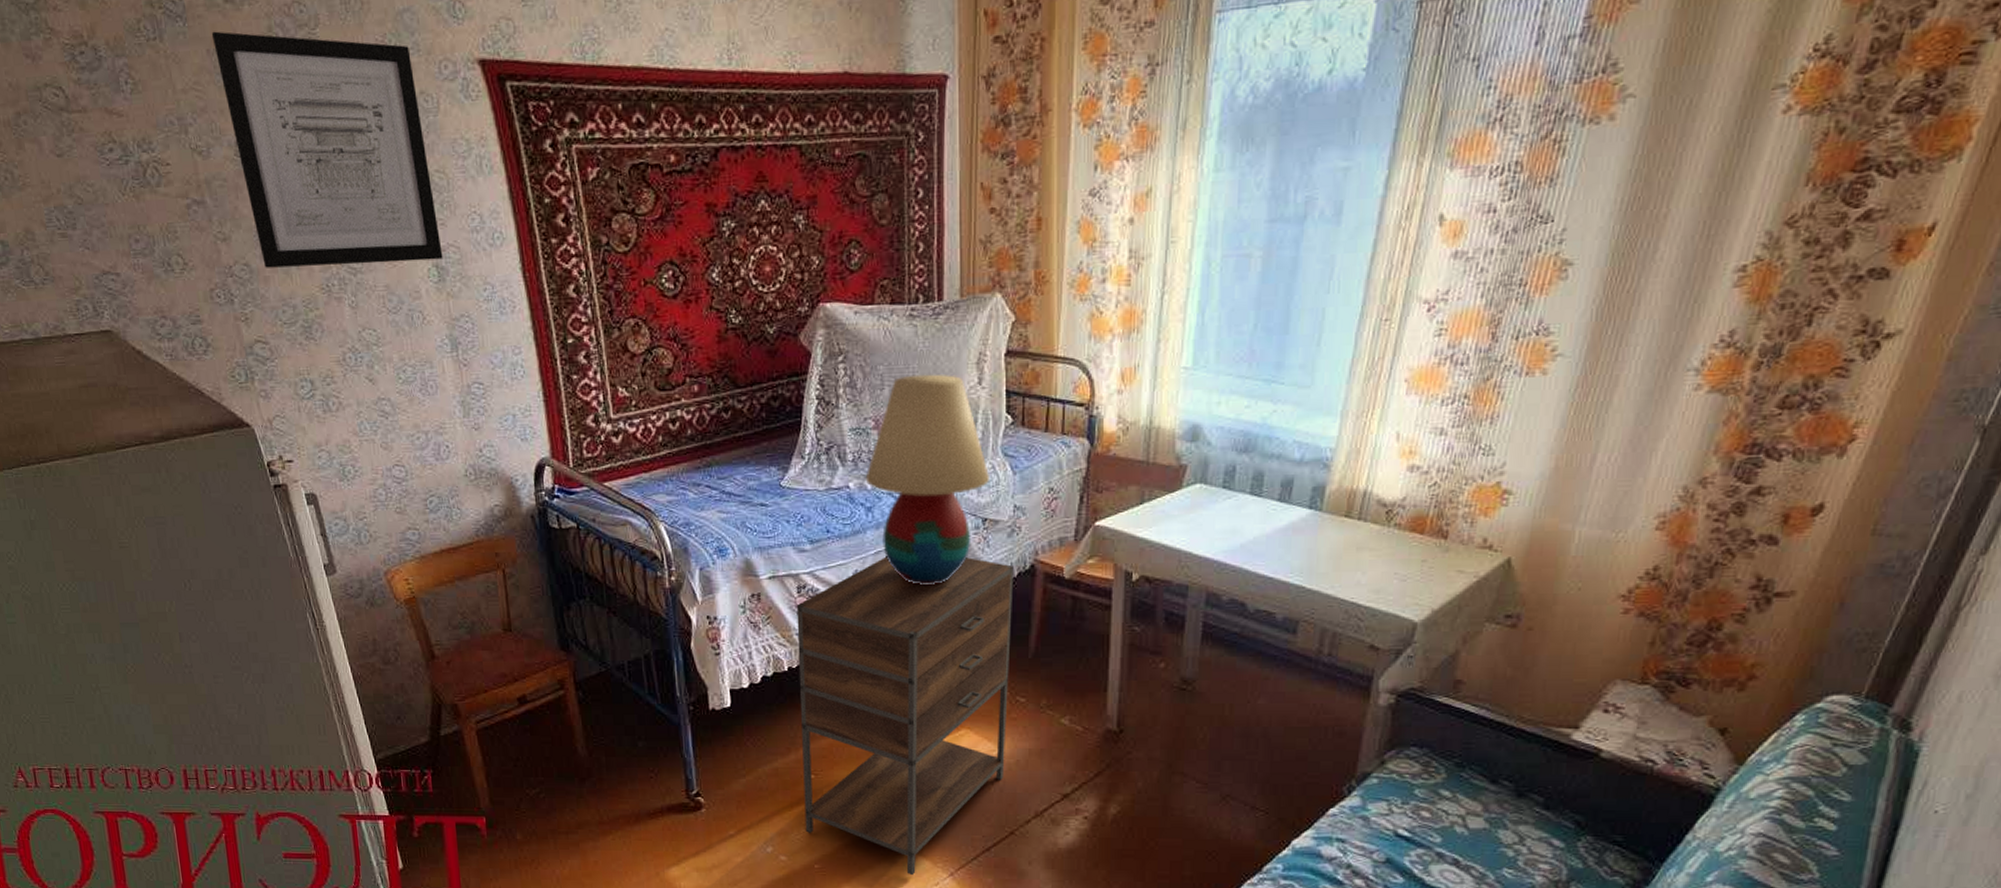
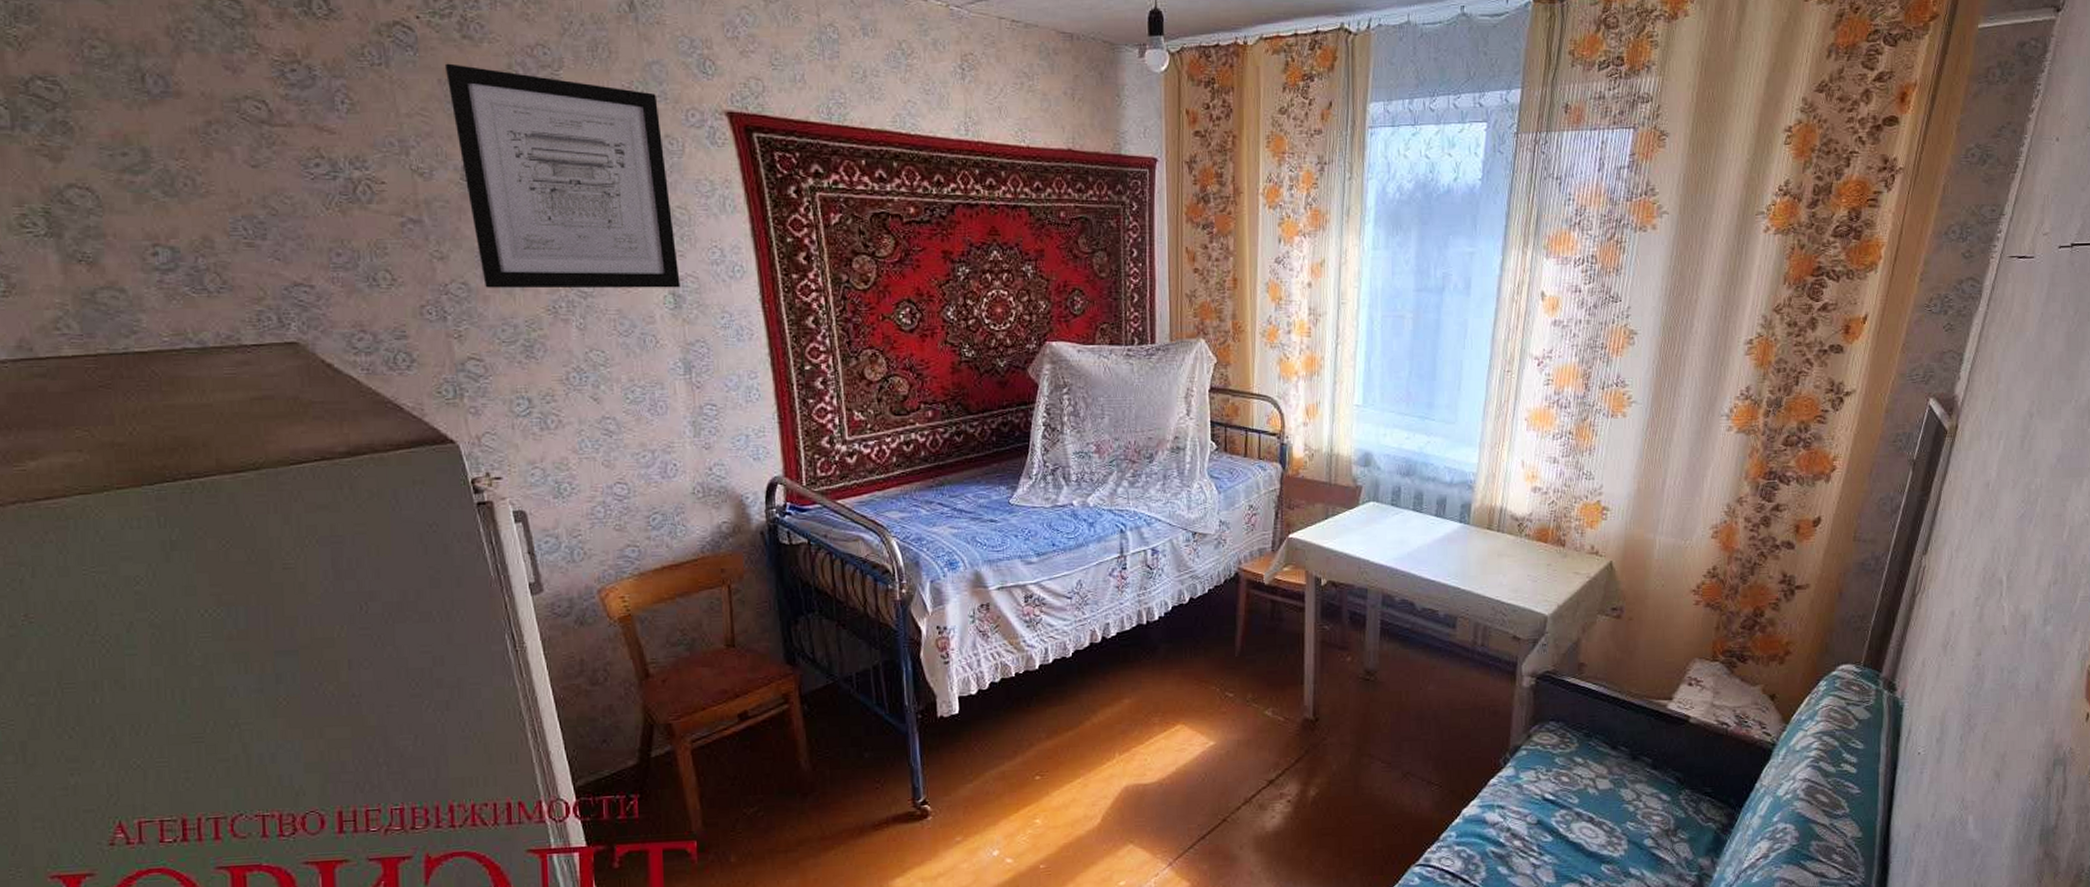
nightstand: present [796,556,1014,876] -> none [1024,567,1221,869]
table lamp: present [865,374,991,585] -> none [1087,406,1199,592]

